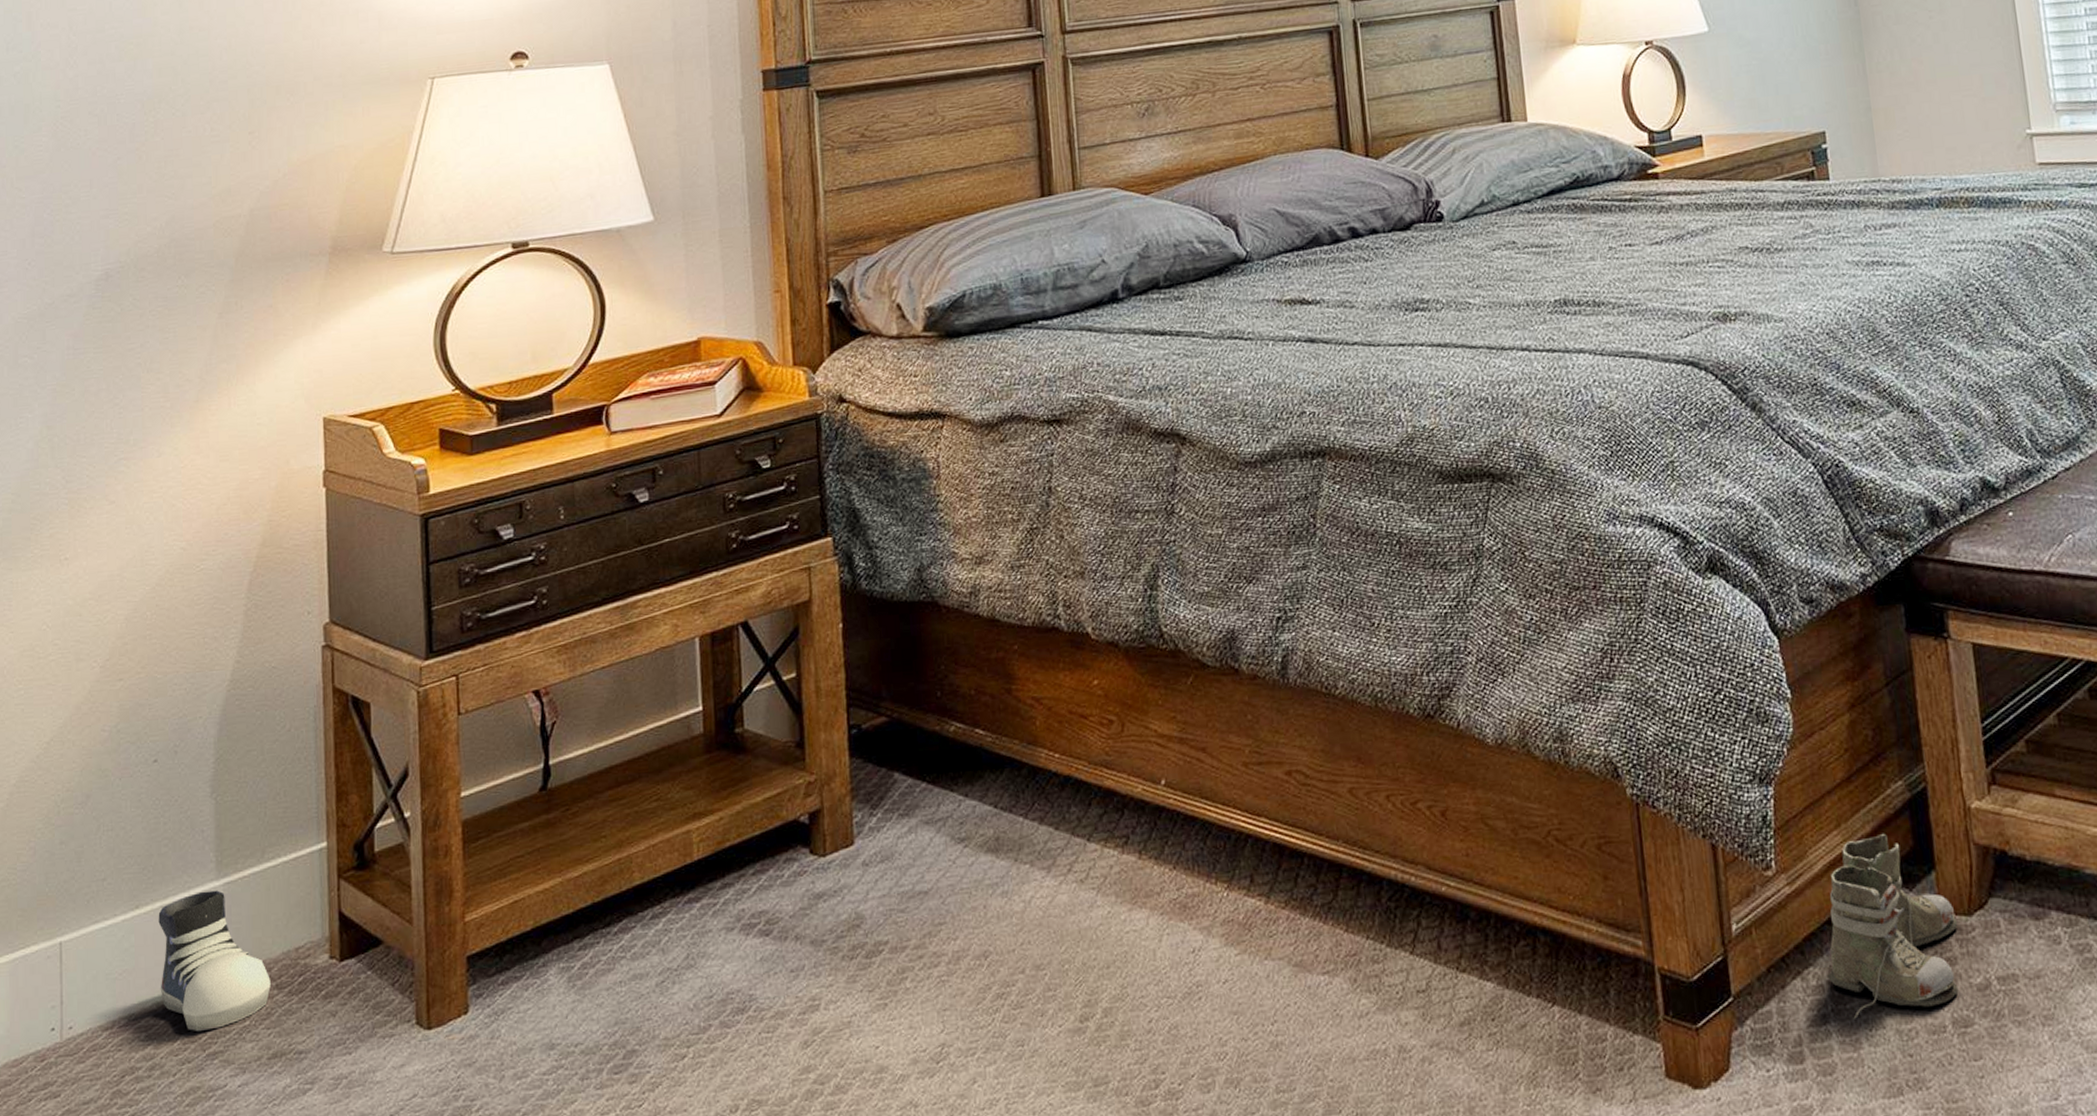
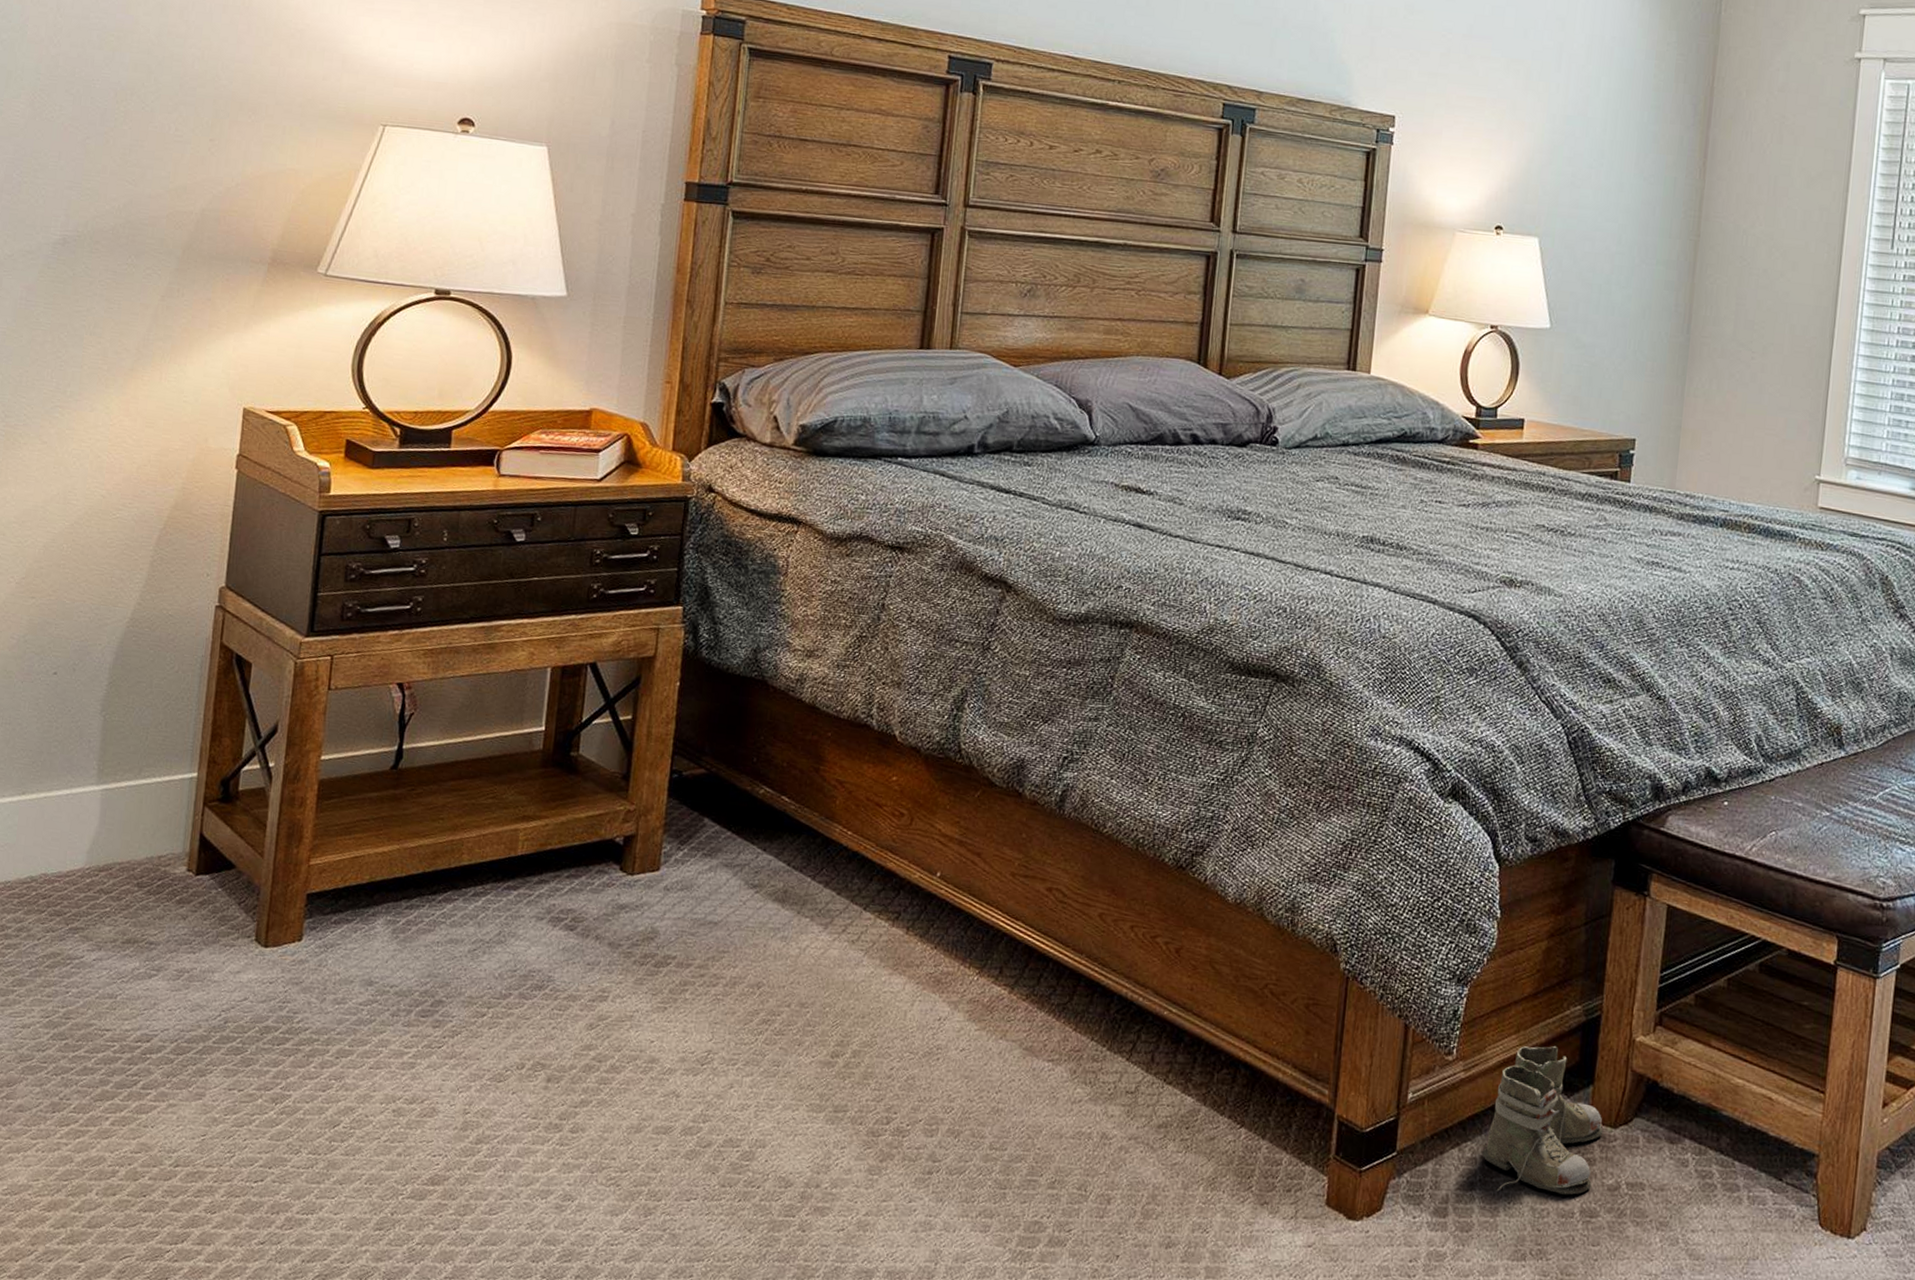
shoe: present [158,890,271,1032] -> none [35,792,133,909]

